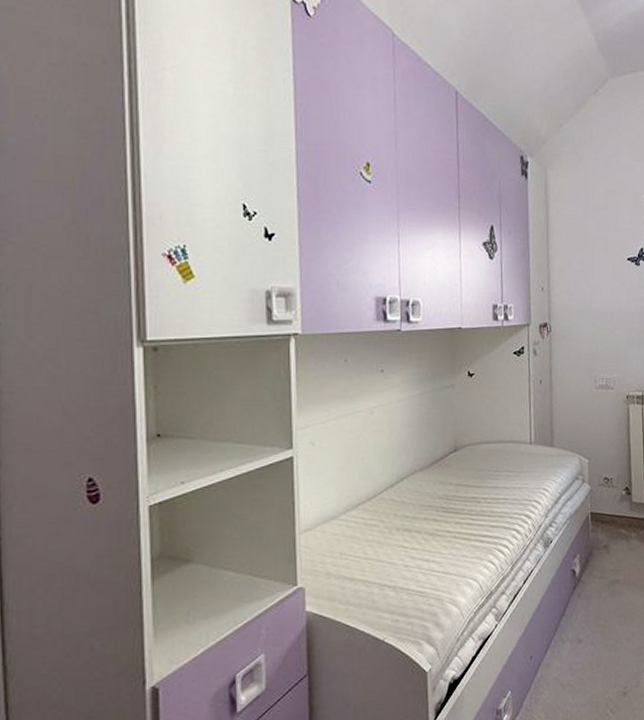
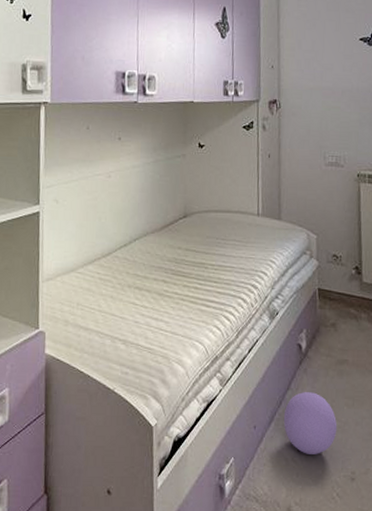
ball: none [559,615,610,677] -> present [283,392,338,454]

